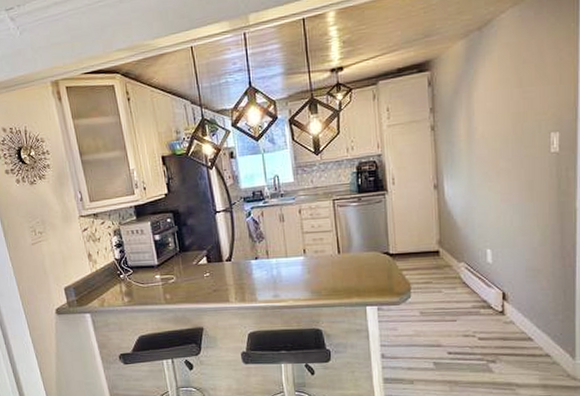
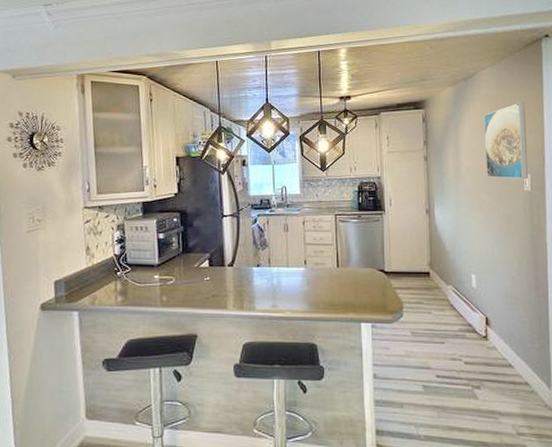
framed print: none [502,46,556,142] -> present [484,102,528,180]

